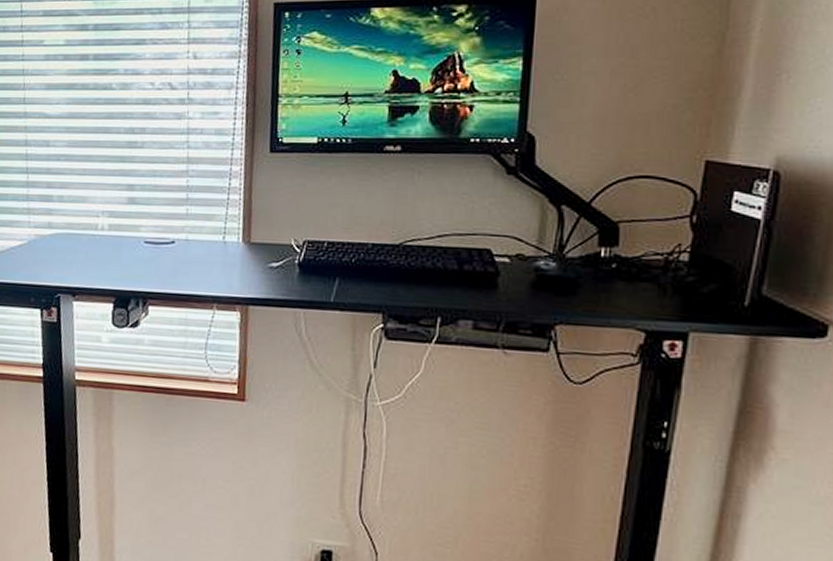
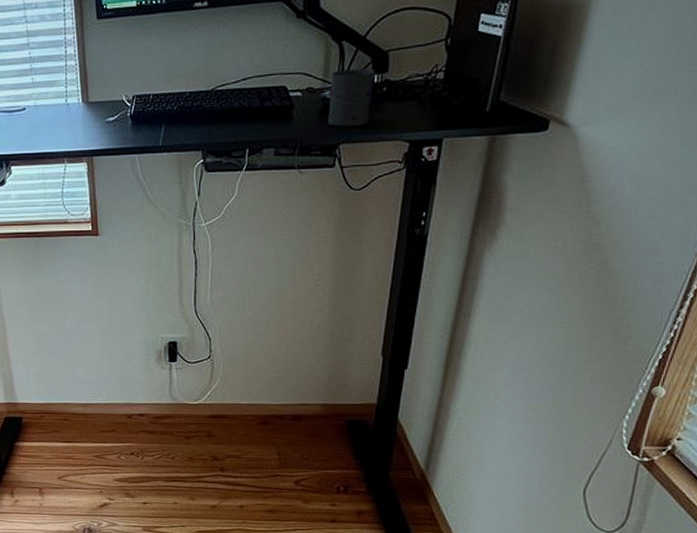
mug: none [541,238,602,306] -> present [327,68,375,127]

